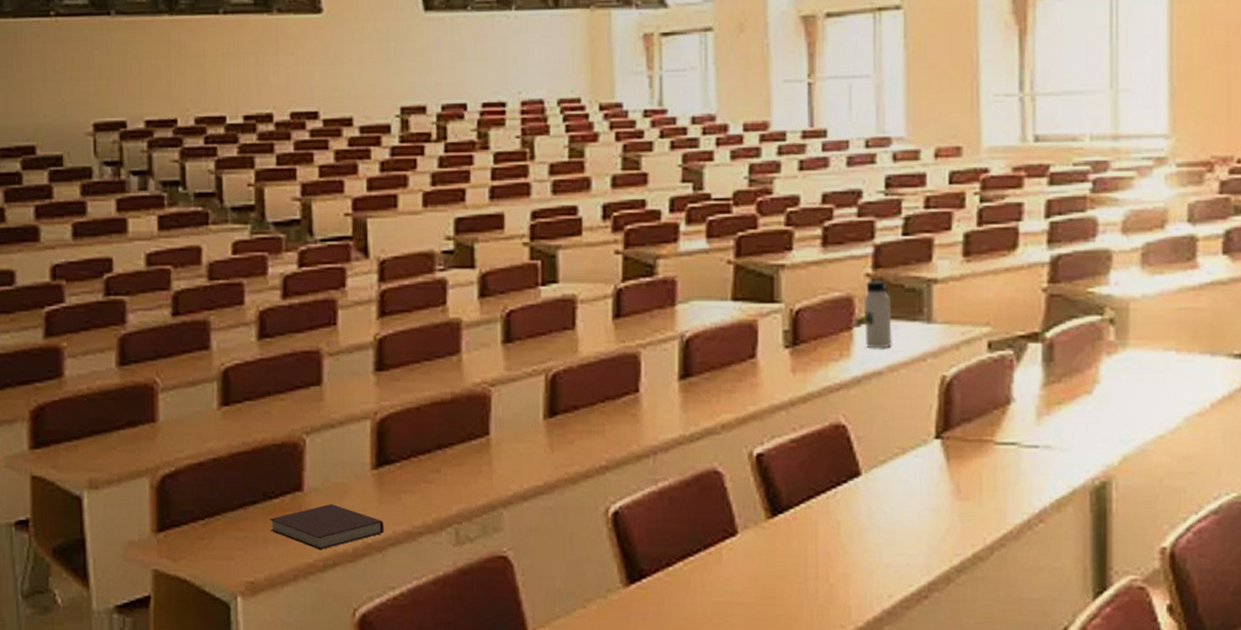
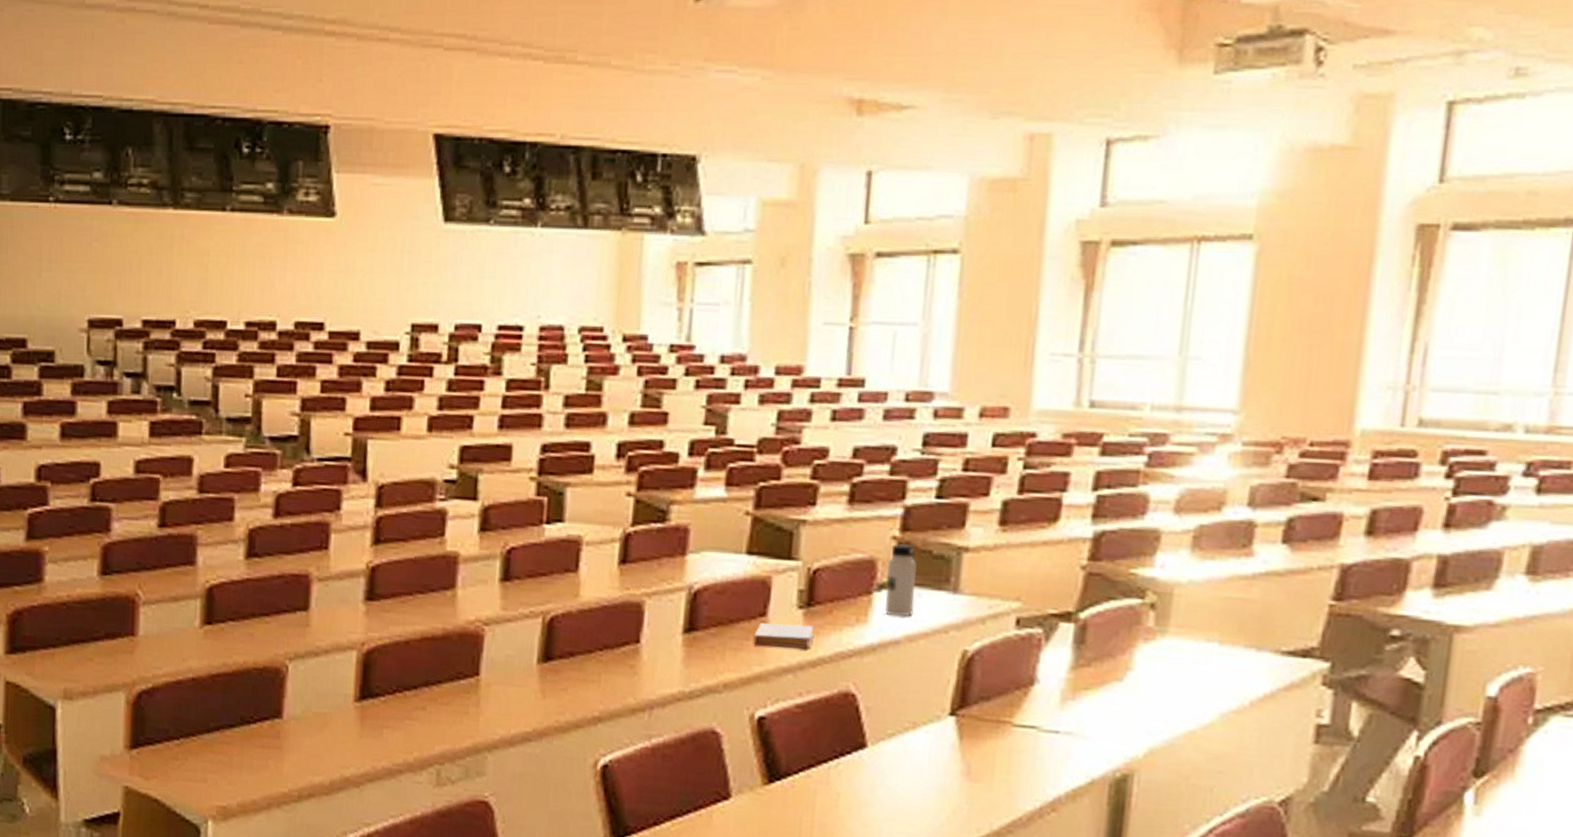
notebook: present [269,504,384,549] -> none [245,734,364,780]
book: none [746,363,802,387] -> present [753,622,814,649]

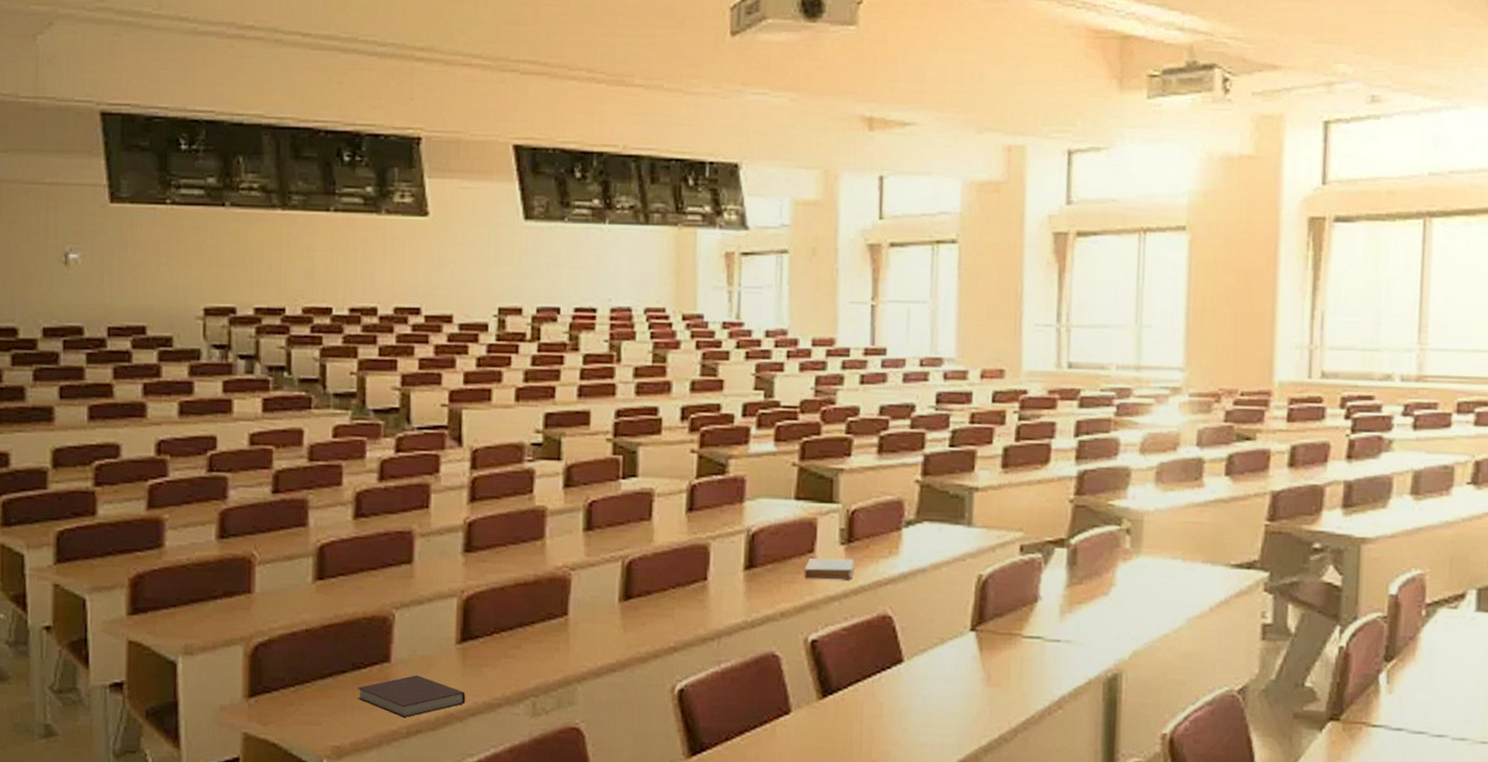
notebook: none [245,734,364,780] -> present [357,675,466,717]
water bottle: present [885,543,917,617] -> none [912,485,937,548]

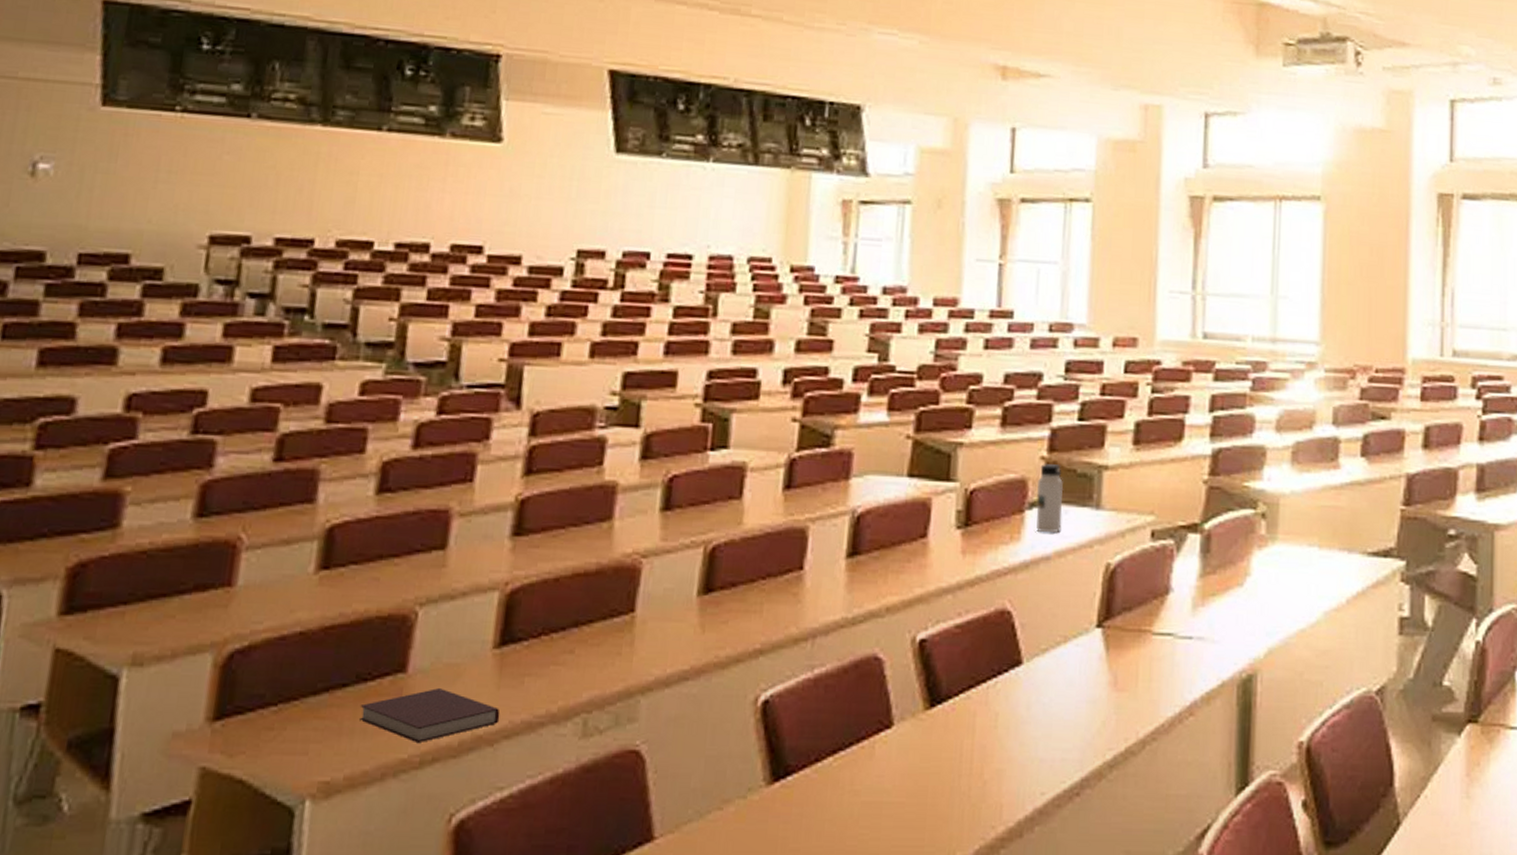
book: present [804,558,855,579] -> none [914,544,972,569]
water bottle: none [912,485,937,548] -> present [1036,463,1064,533]

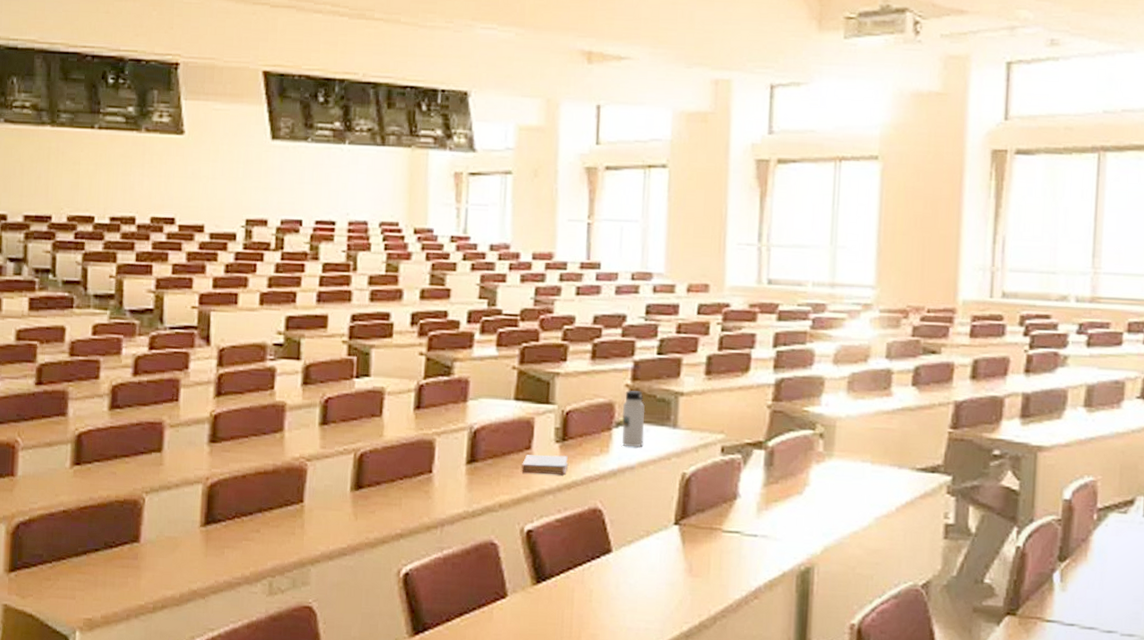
notebook: present [360,688,500,742] -> none [108,555,208,594]
book: none [914,544,972,569] -> present [521,454,569,475]

